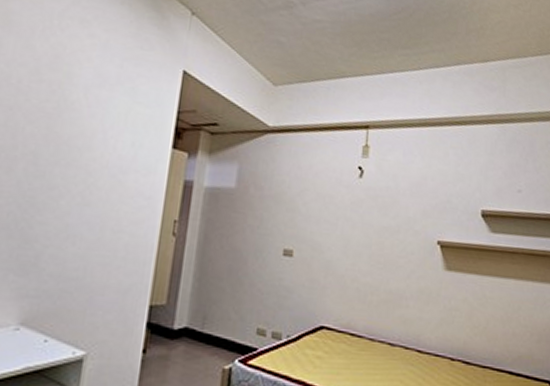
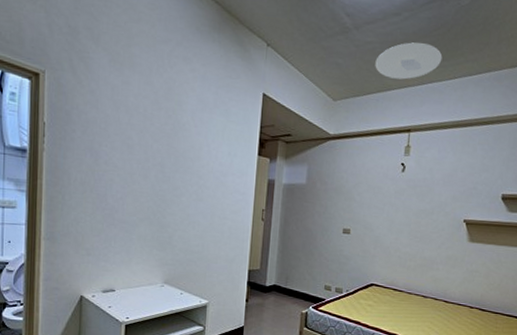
ceiling light: none [325,24,405,67] -> present [375,42,443,80]

